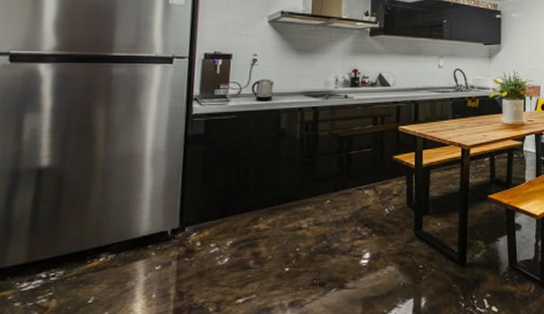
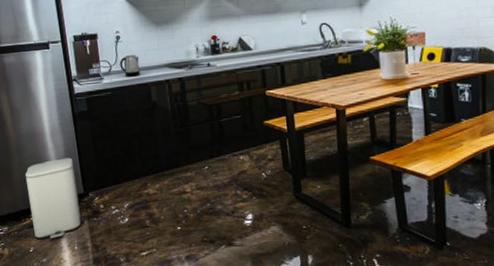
pedal bin: none [100,186,174,287] -> present [25,158,81,240]

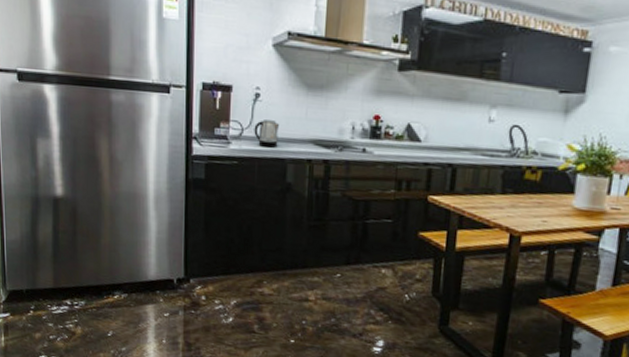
pedal bin: present [25,158,81,240] -> none [115,230,177,326]

